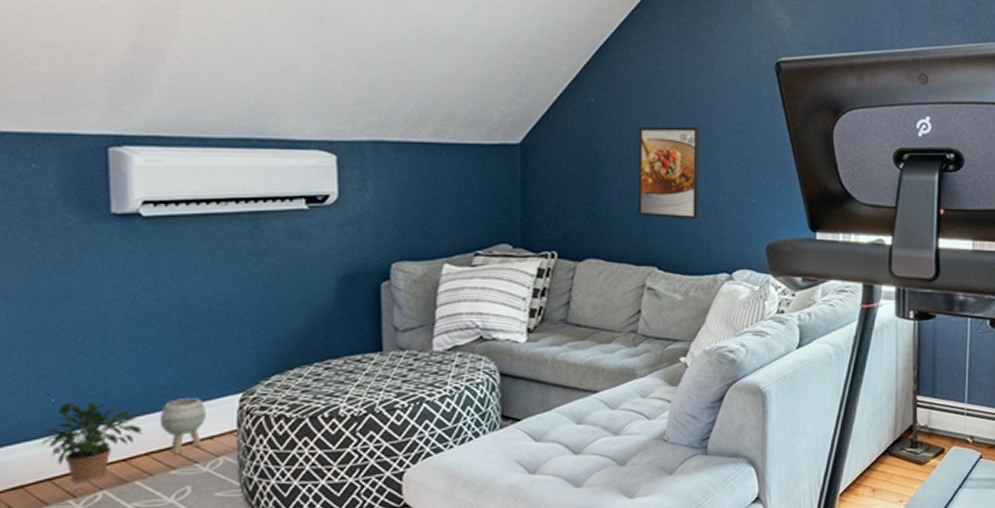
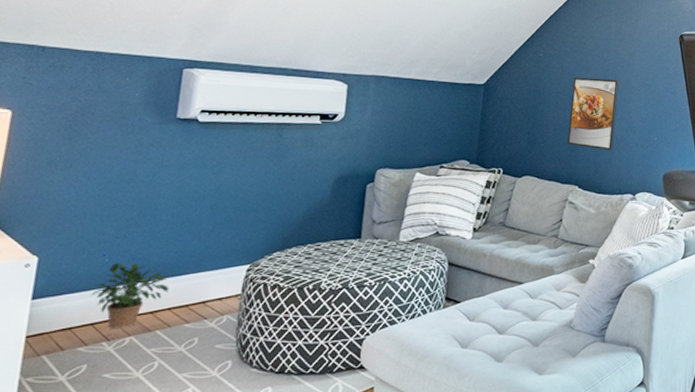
planter: present [159,398,206,455] -> none [183,266,220,311]

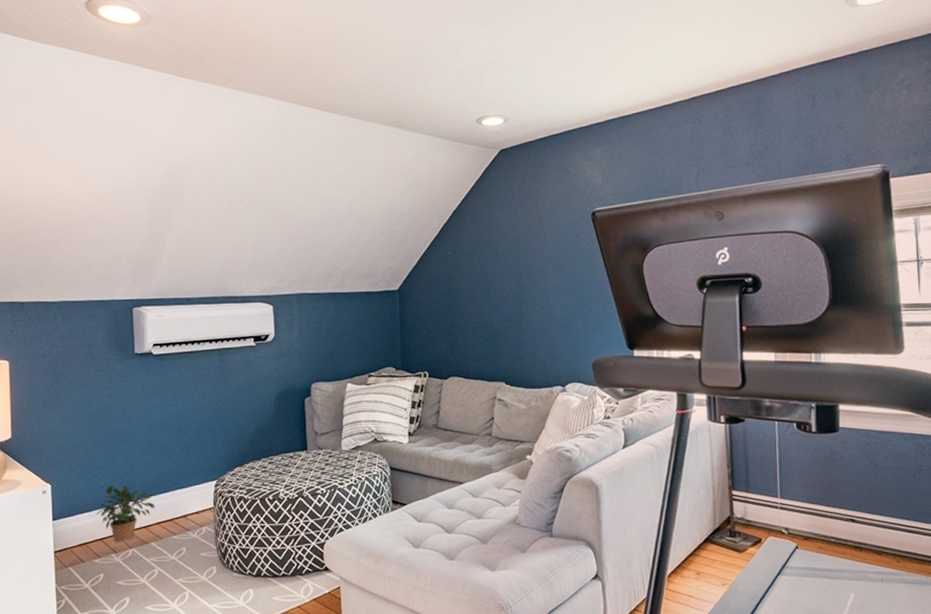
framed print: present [567,77,619,151] -> none [485,269,536,344]

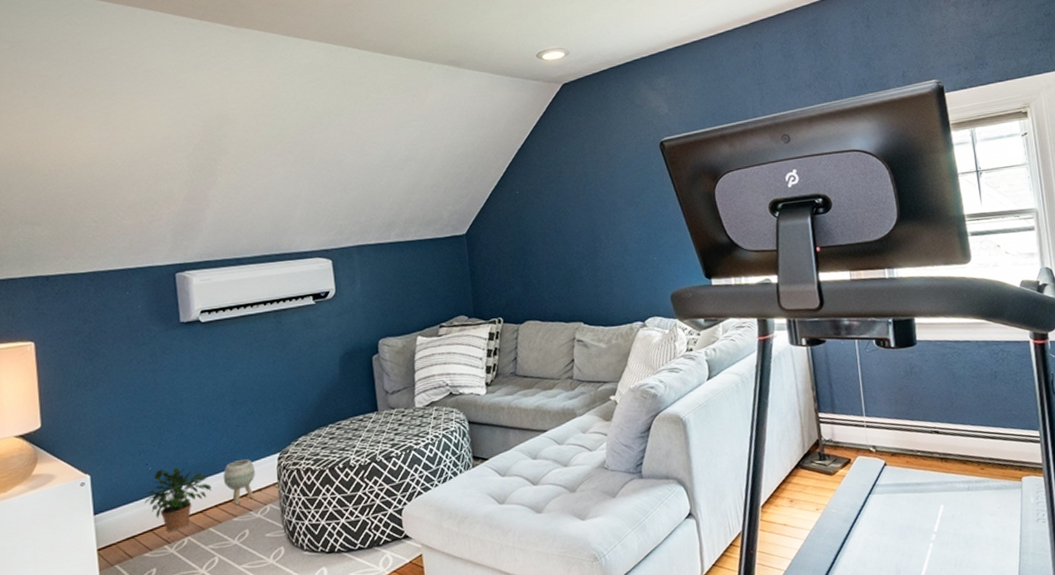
planter: none [165,483,194,525] -> present [223,459,255,506]

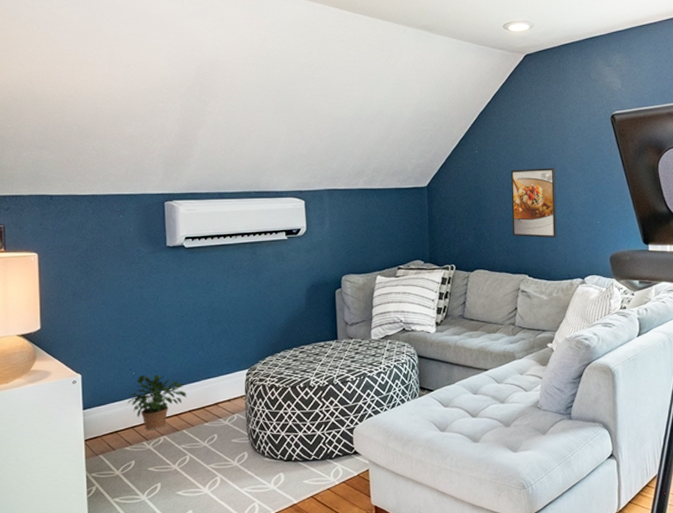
planter: present [223,459,255,506] -> none [197,372,226,412]
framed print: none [555,203,612,282] -> present [510,168,557,238]

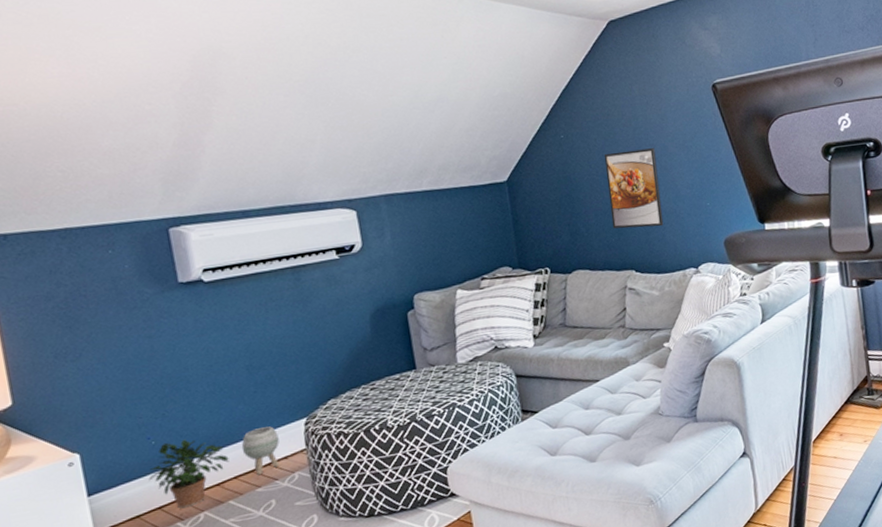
planter: none [197,372,226,412] -> present [241,426,280,476]

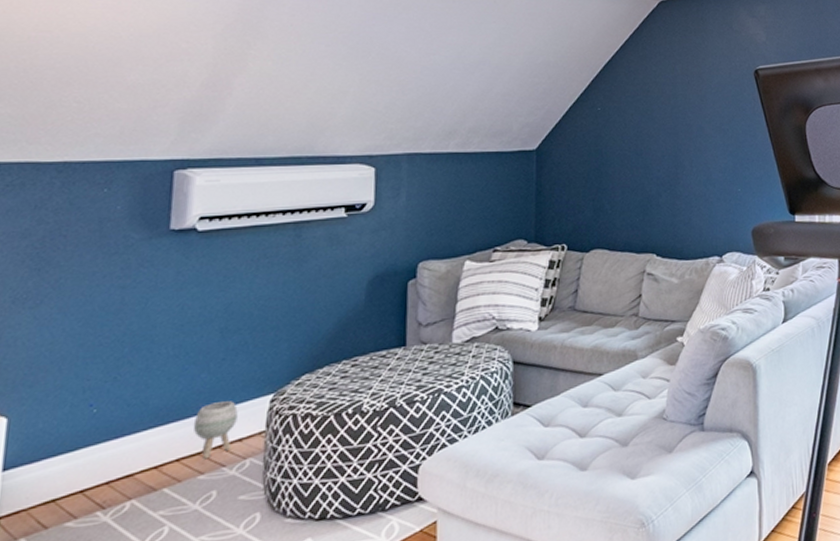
potted plant: present [148,439,229,509] -> none [78,409,176,495]
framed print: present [603,148,664,229] -> none [638,128,692,210]

